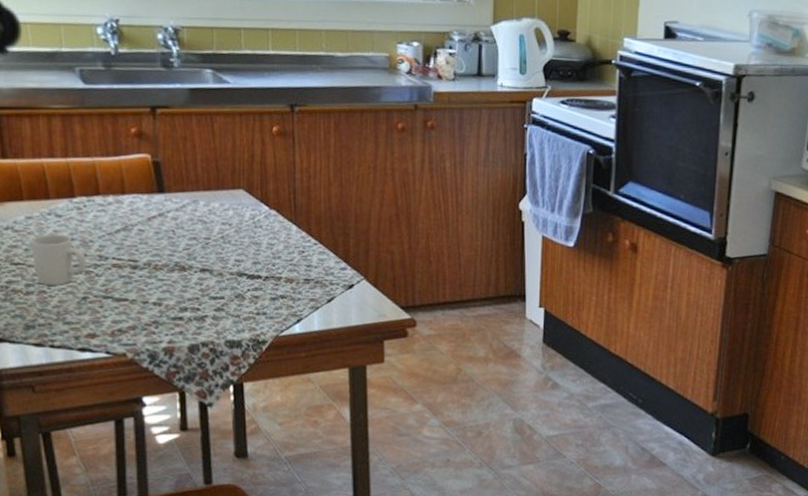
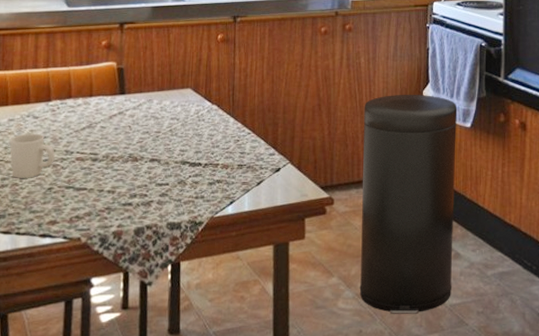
pedal bin: none [446,206,559,445] -> present [359,94,458,315]

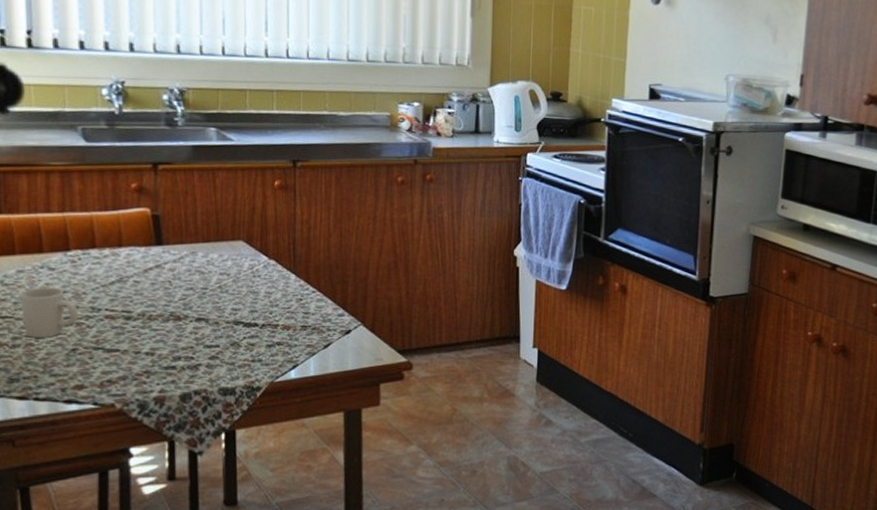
pedal bin: present [359,94,458,315] -> none [441,252,552,483]

